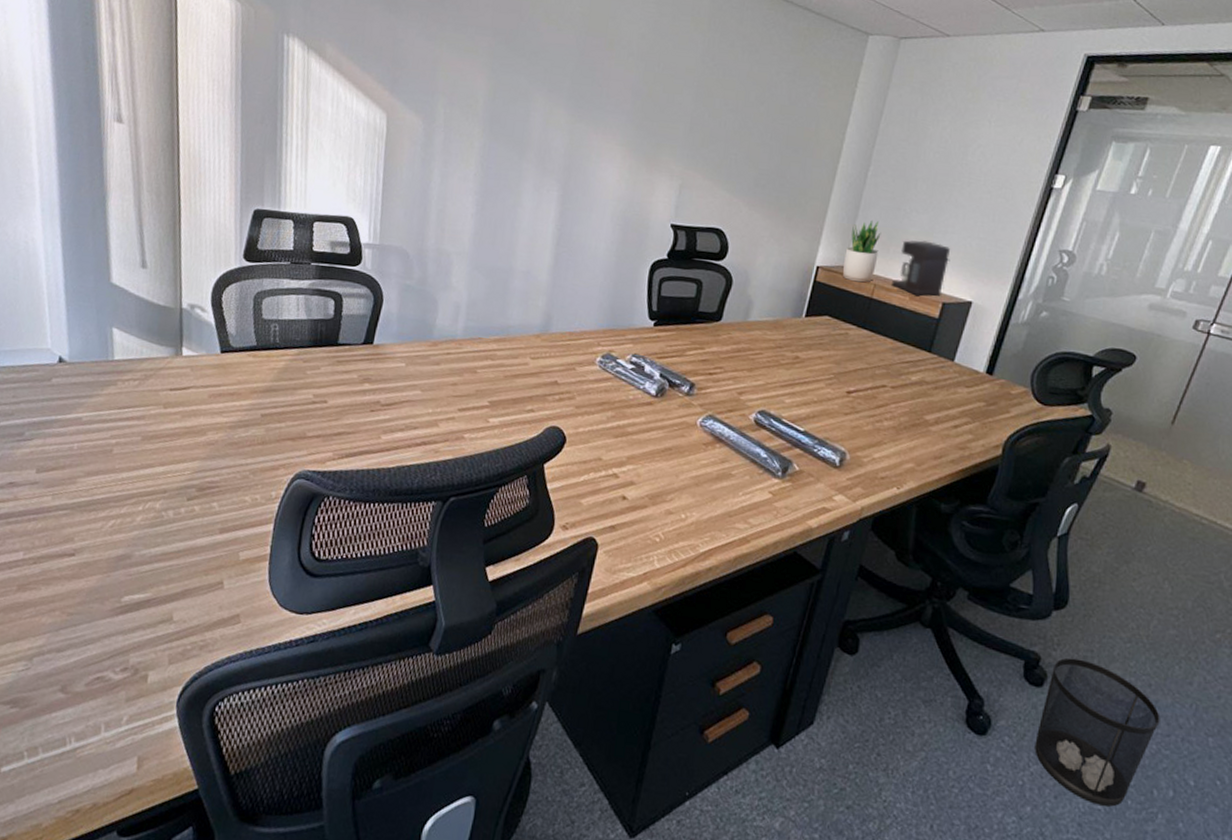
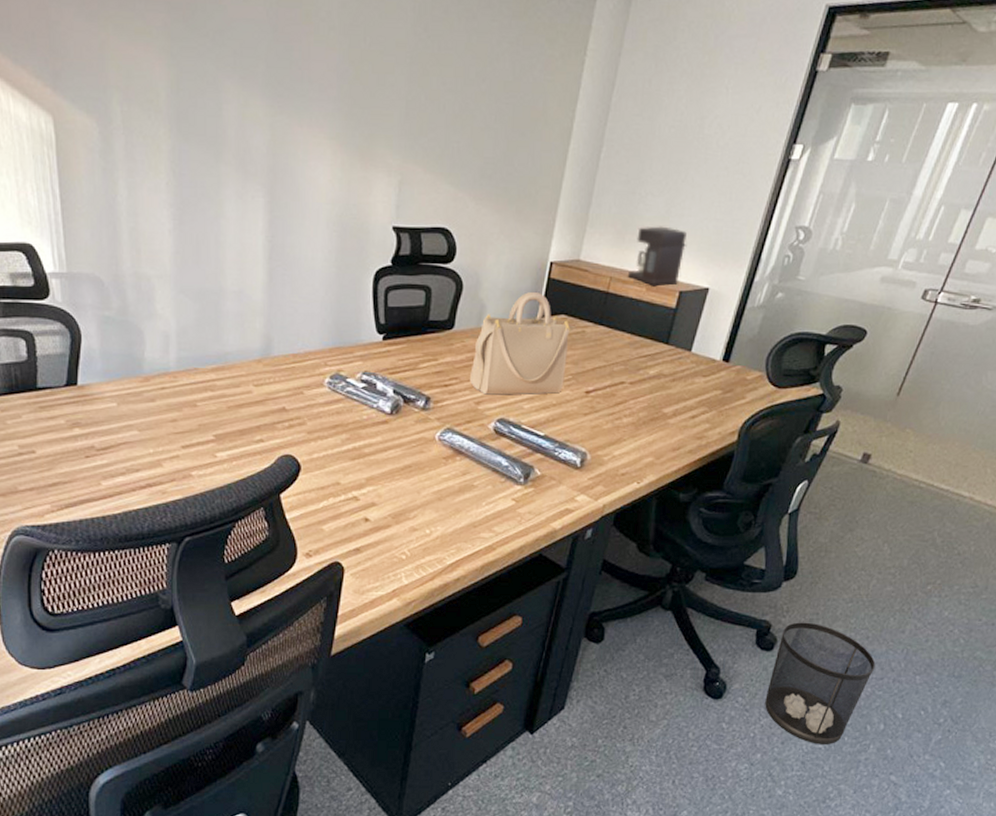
handbag: none [734,292,834,391] -> present [470,291,571,395]
planter: present [843,221,881,283] -> none [578,208,616,276]

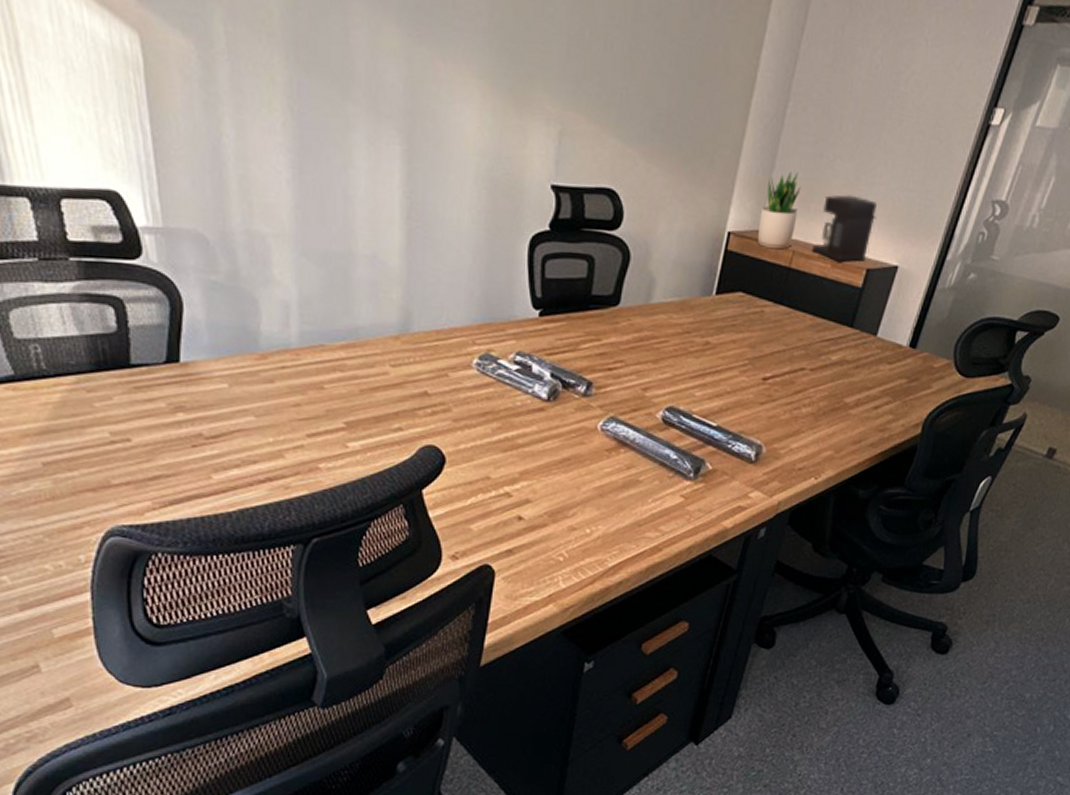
handbag: present [470,291,571,395] -> none [637,264,749,381]
planter: none [578,208,616,276] -> present [758,172,801,250]
waste bin: present [765,622,876,744] -> none [937,624,1049,748]

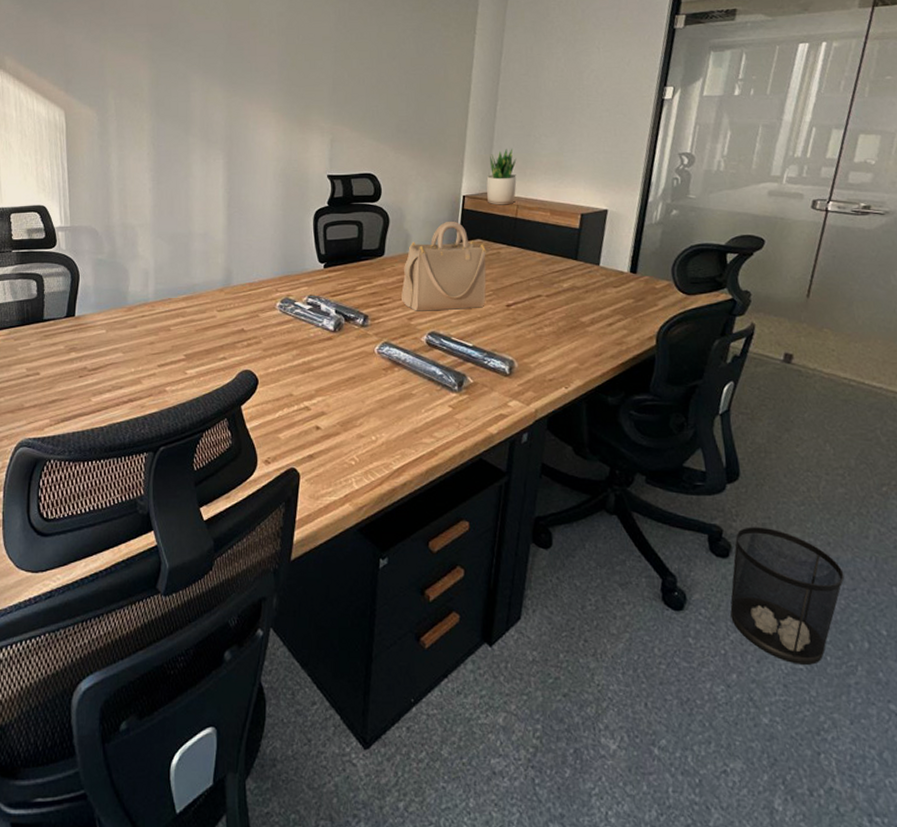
handbag: none [637,264,749,381] -> present [401,221,487,311]
coffee maker: present [812,195,877,263] -> none [533,160,581,211]
waste bin: none [937,624,1049,748] -> present [730,527,845,665]

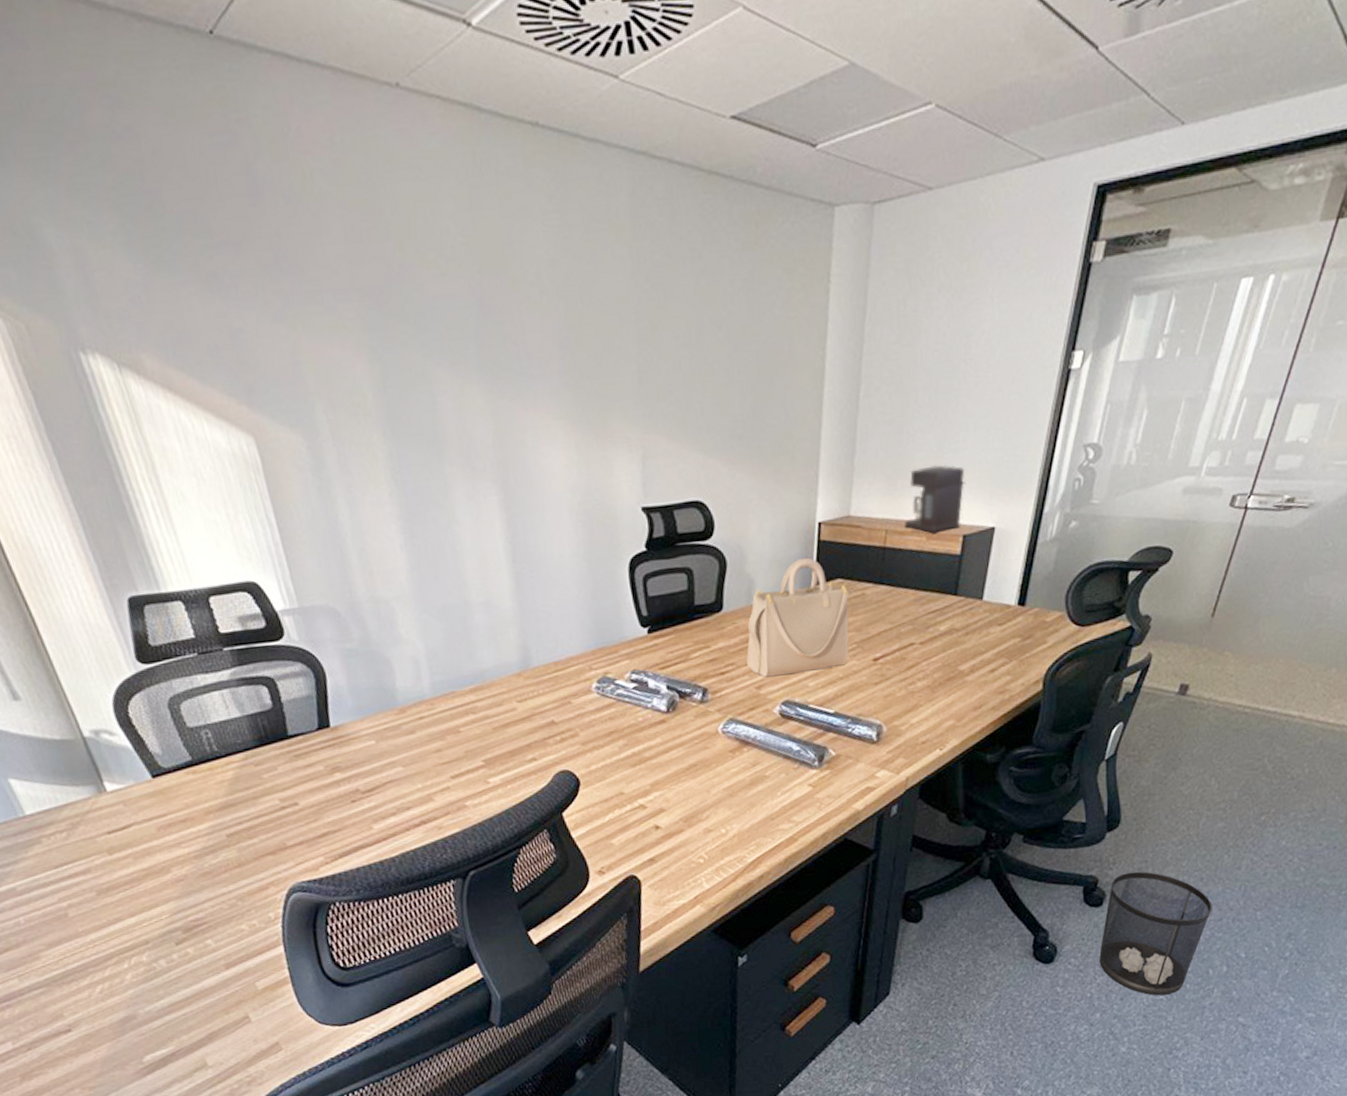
planter: present [486,149,517,205] -> none [847,453,886,532]
coffee maker: none [533,160,581,211] -> present [905,465,964,534]

